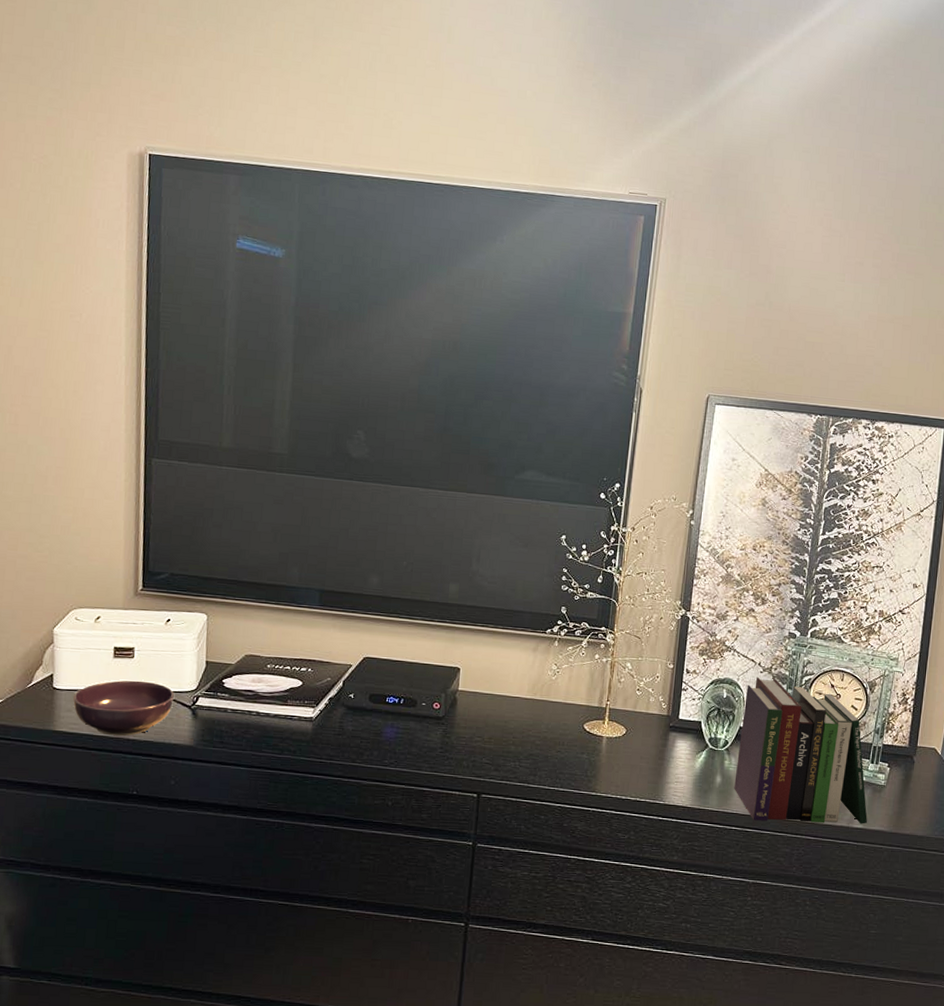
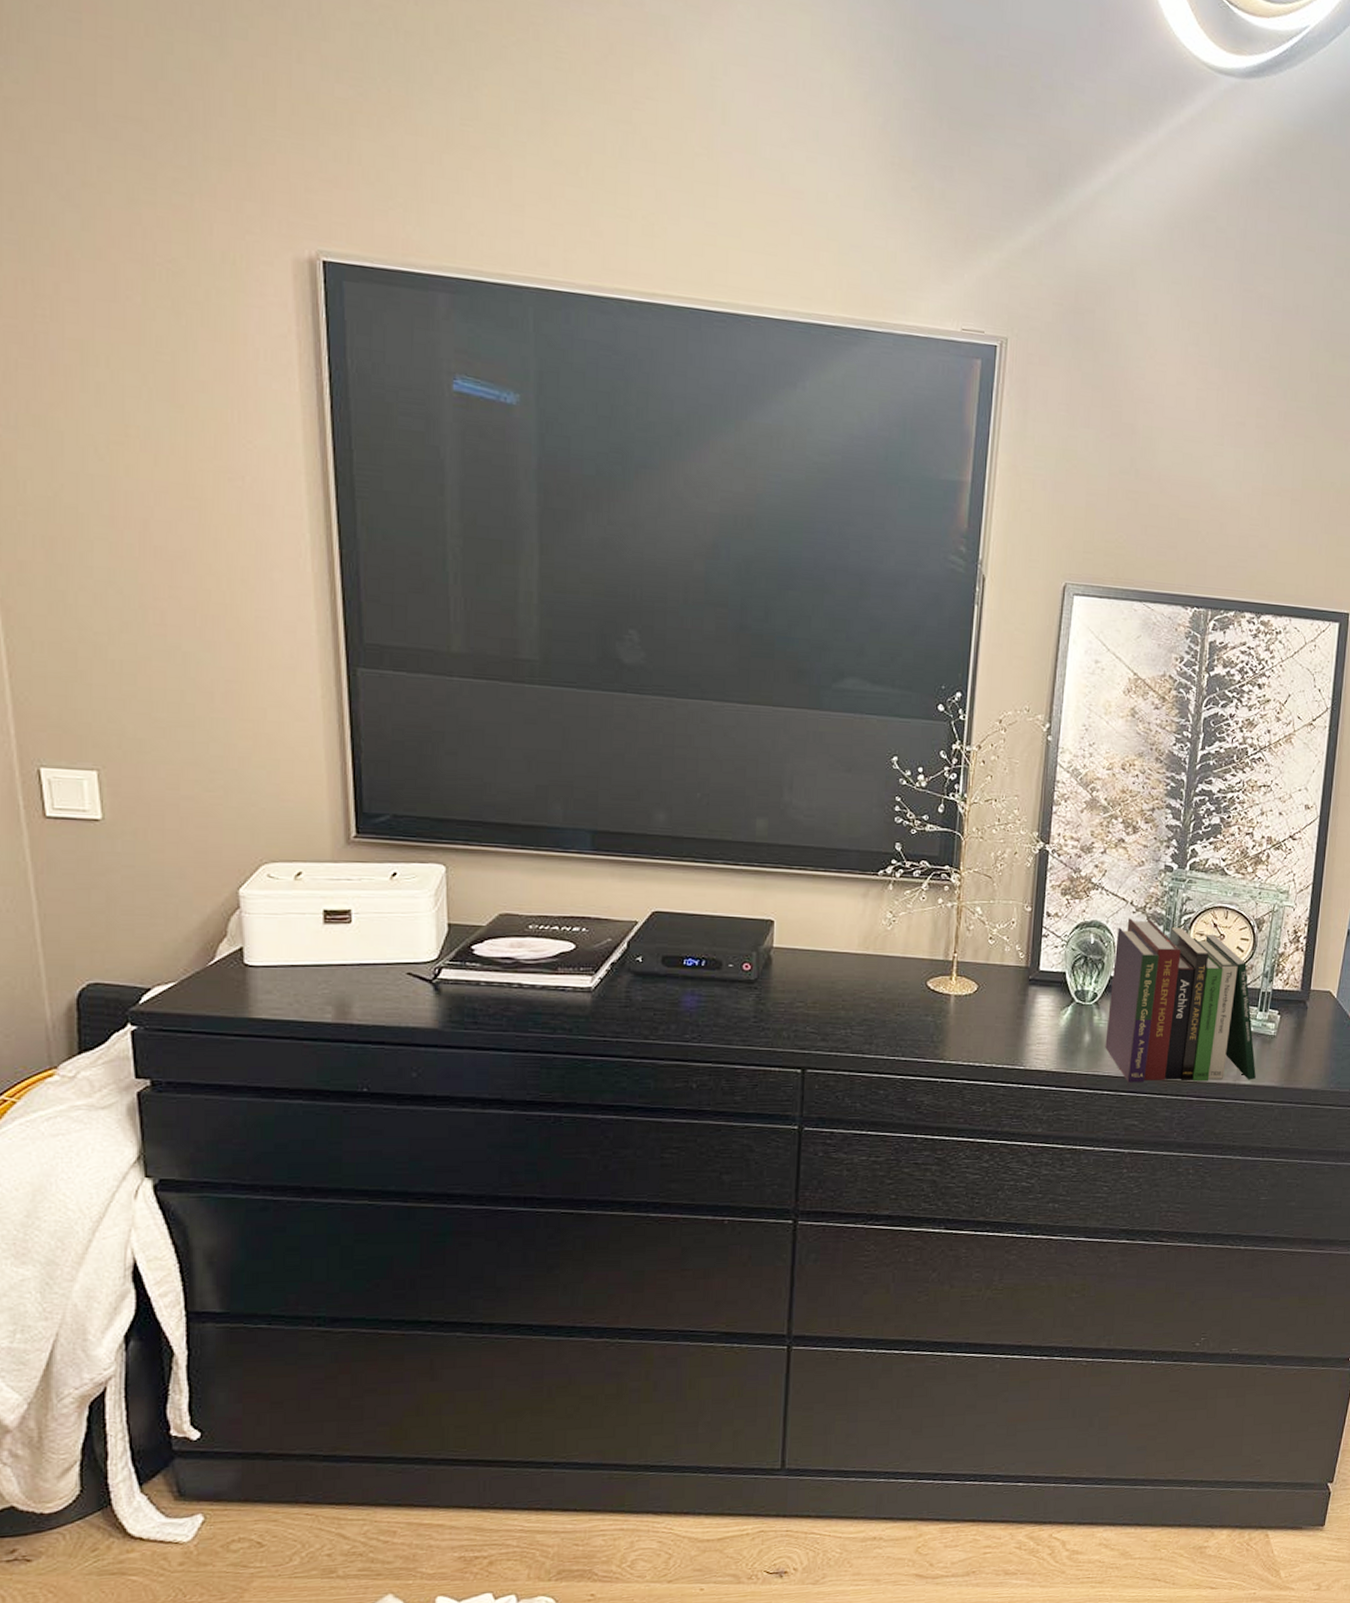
bowl: present [72,680,174,737] -> none [272,951,408,1022]

